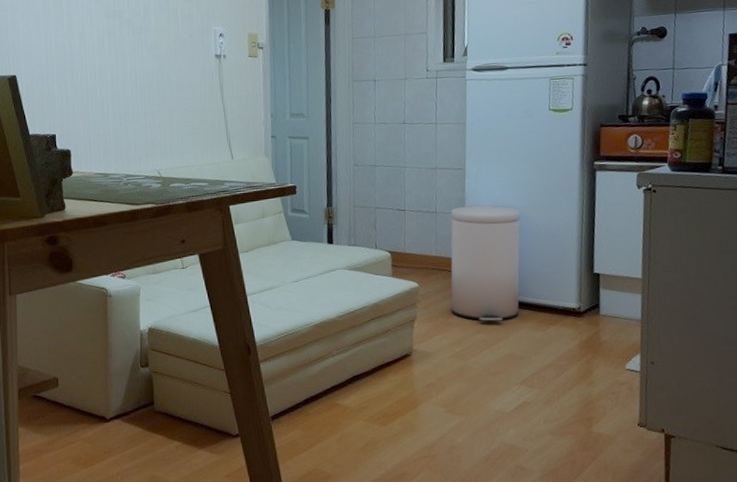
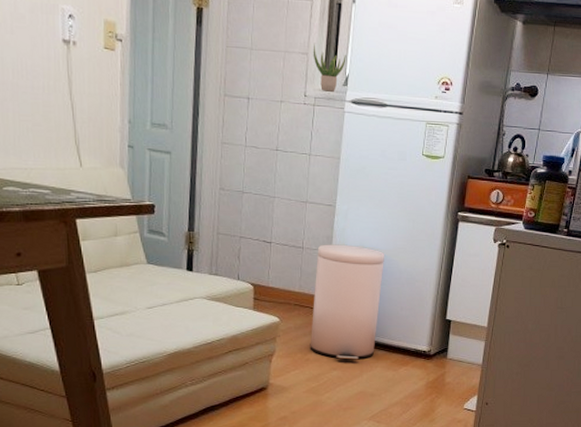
potted plant: none [431,22,464,64] -> present [313,42,346,93]

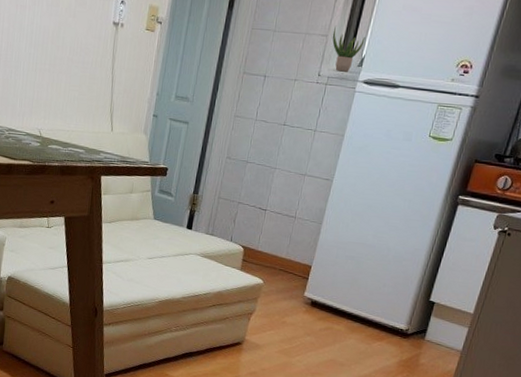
pedal bin: present [310,244,385,360] -> none [288,215,376,329]

